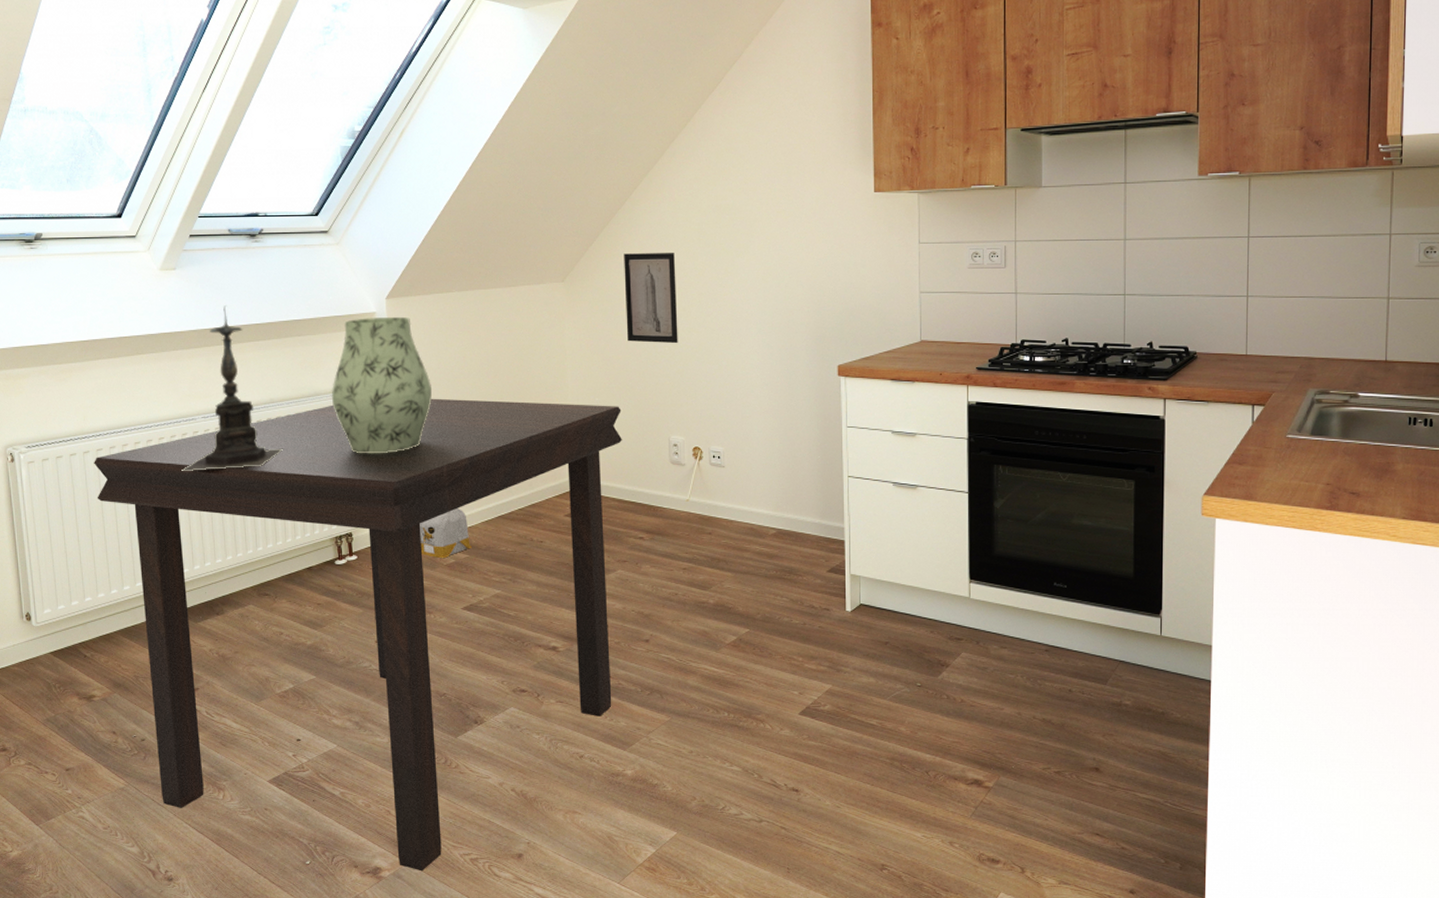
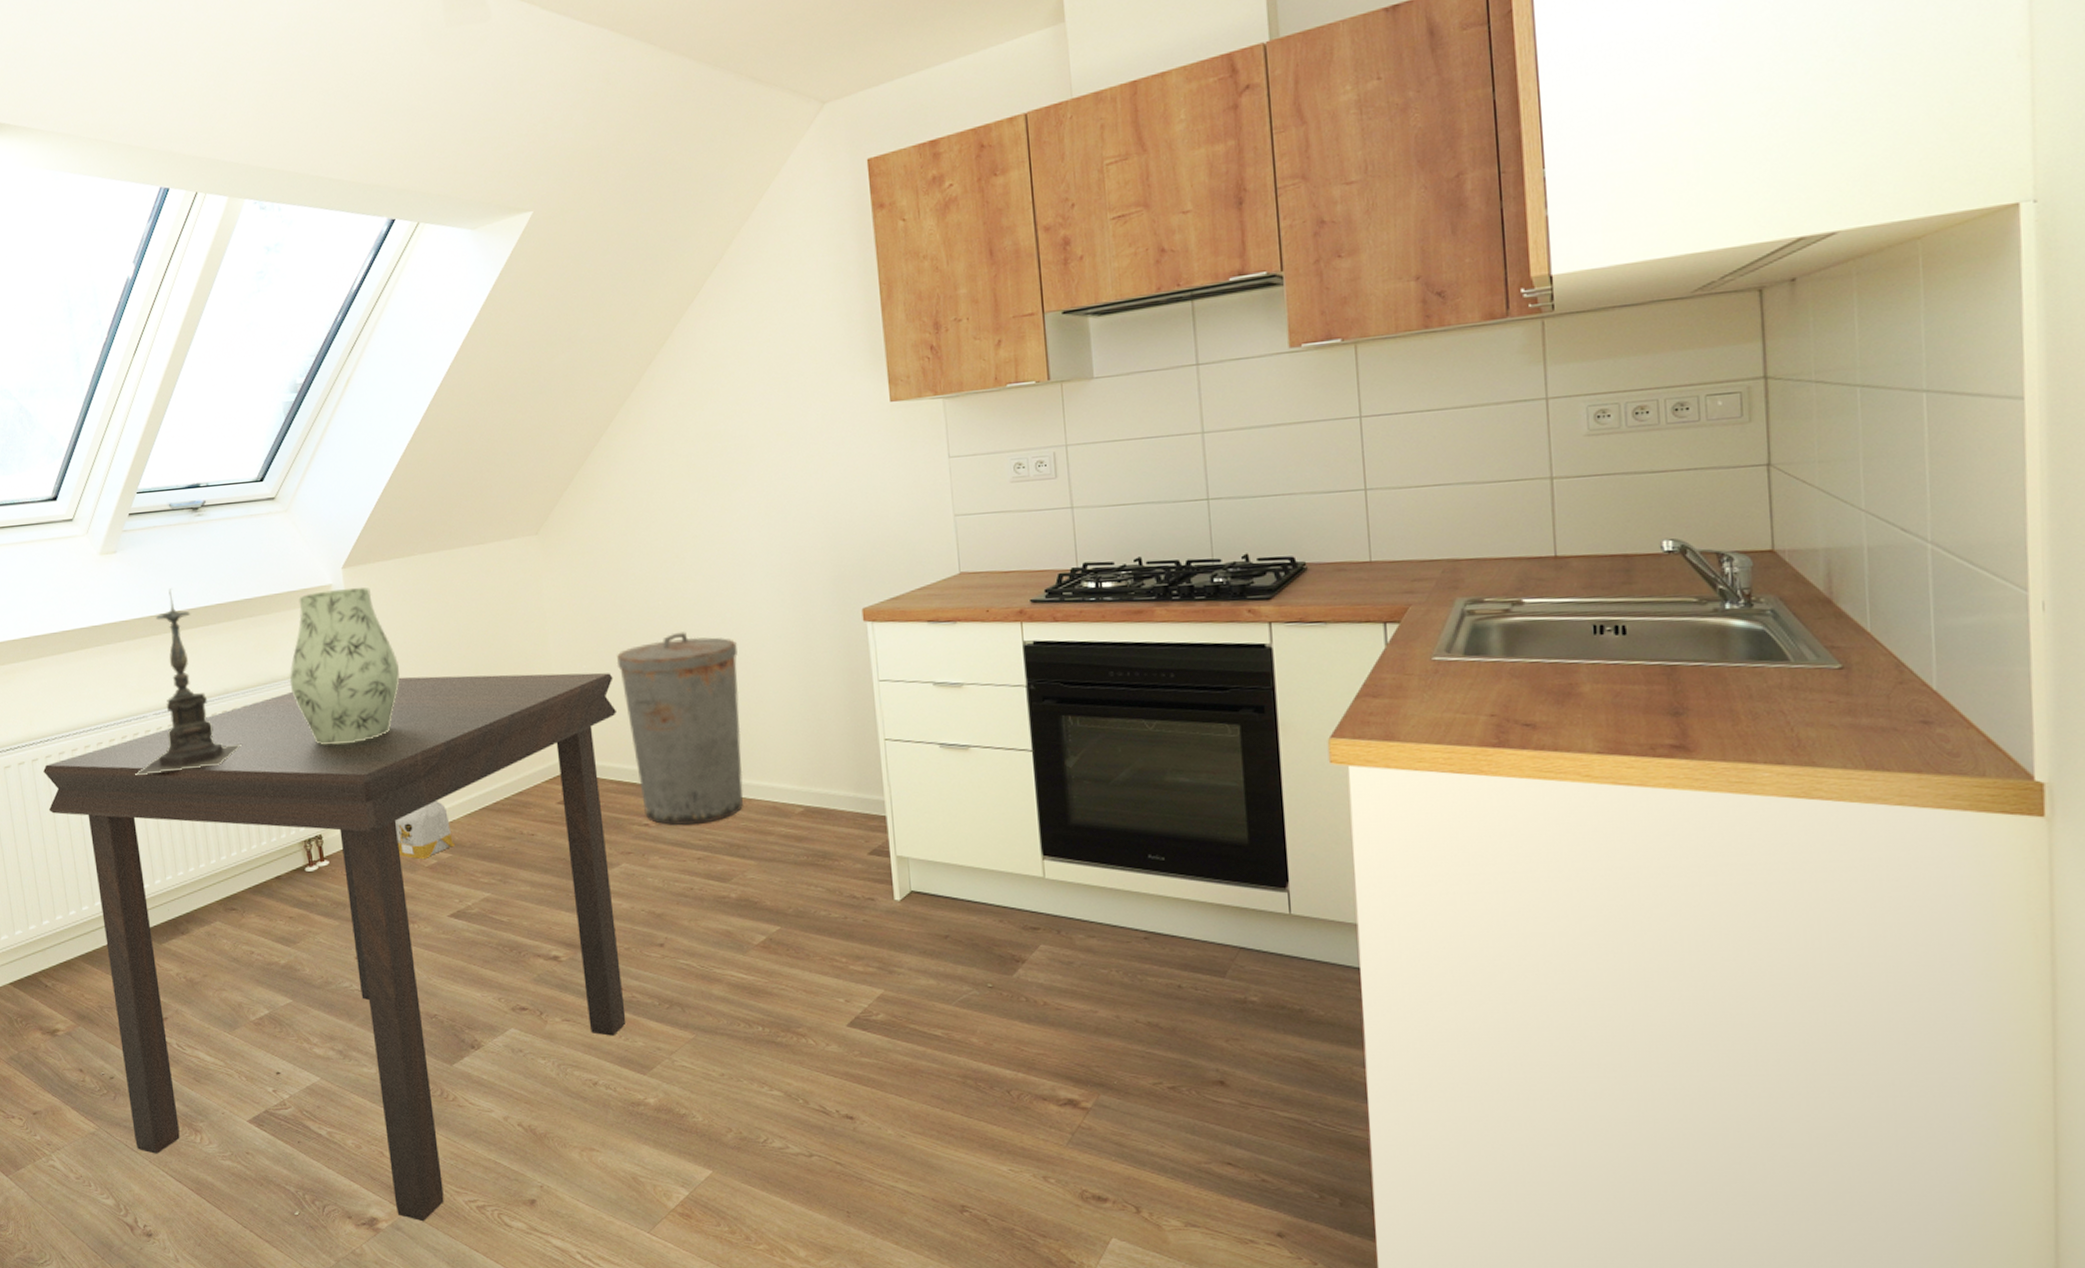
wall art: present [624,253,678,344] -> none [603,491,673,598]
trash can: none [625,375,730,541] -> present [616,632,743,825]

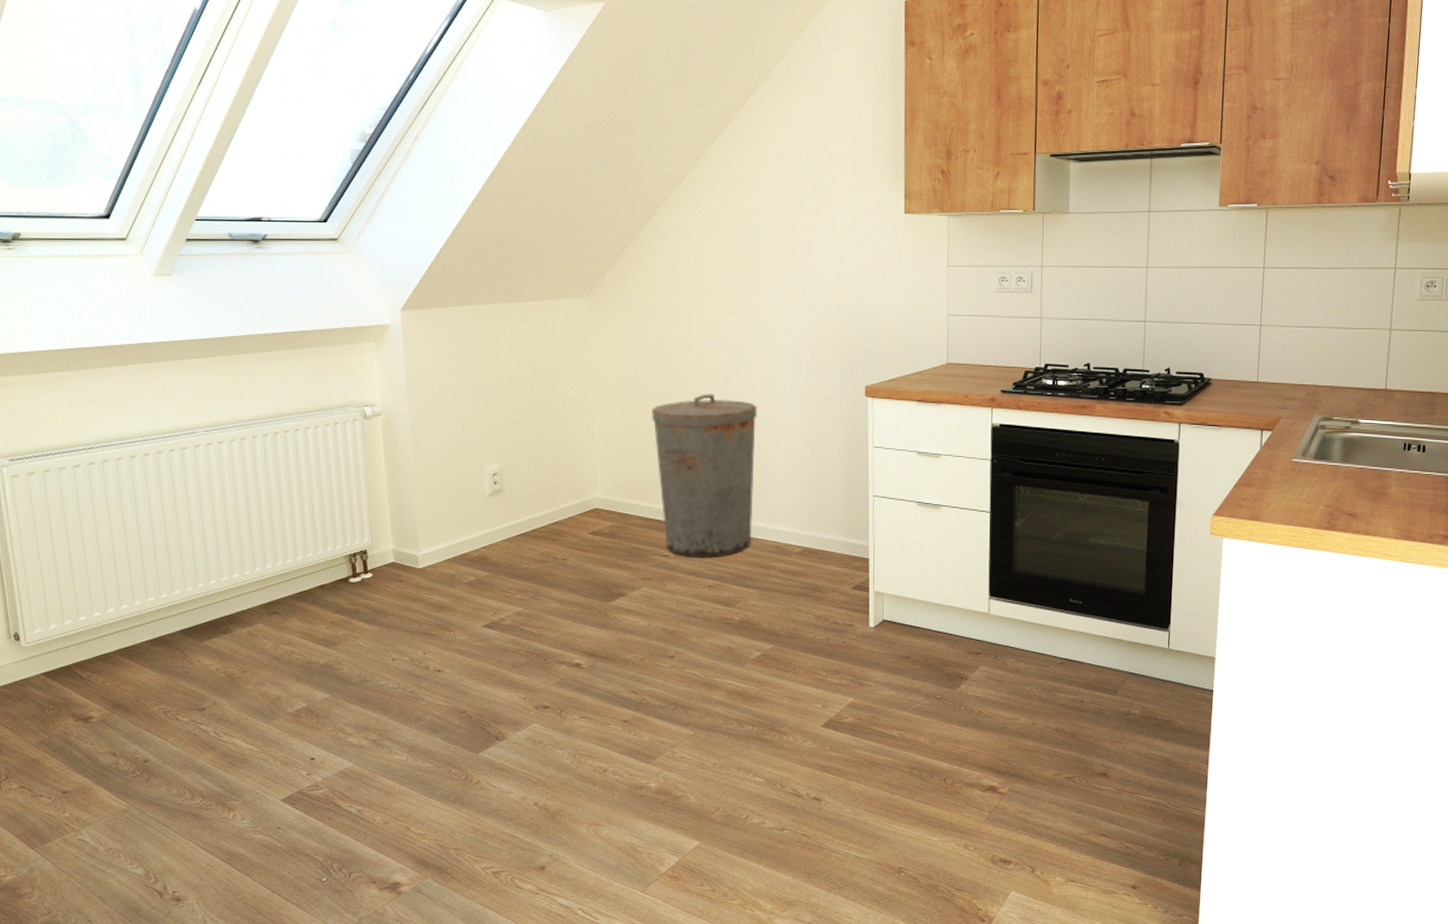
dining table: present [43,672,626,1222] -> none [85,414,649,886]
candle holder: present [135,588,243,775] -> none [182,314,293,486]
vase: present [289,587,400,745] -> none [343,329,450,470]
bag: present [395,800,455,860] -> none [438,525,493,577]

